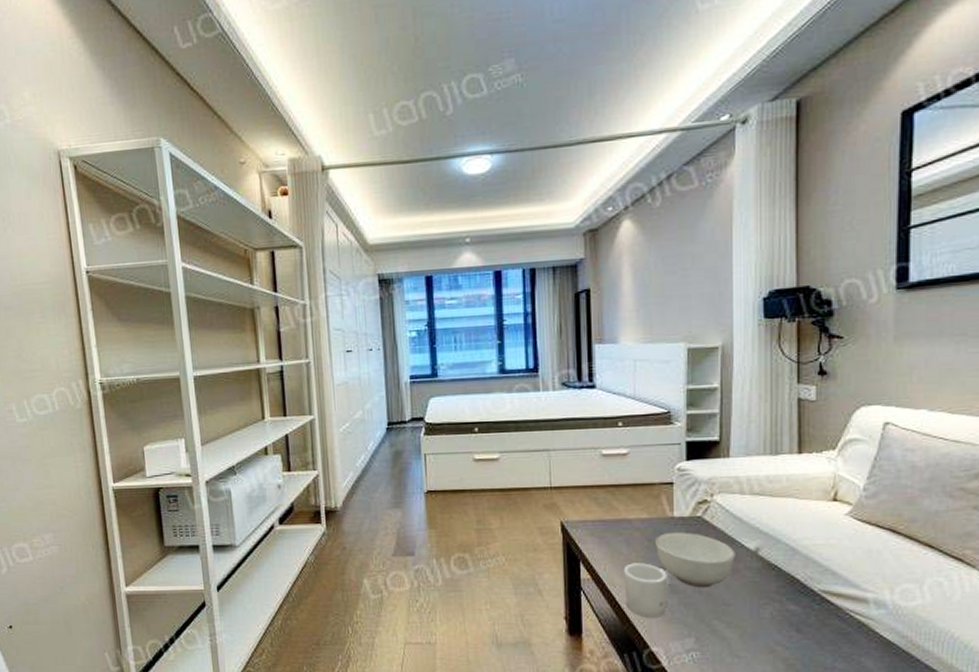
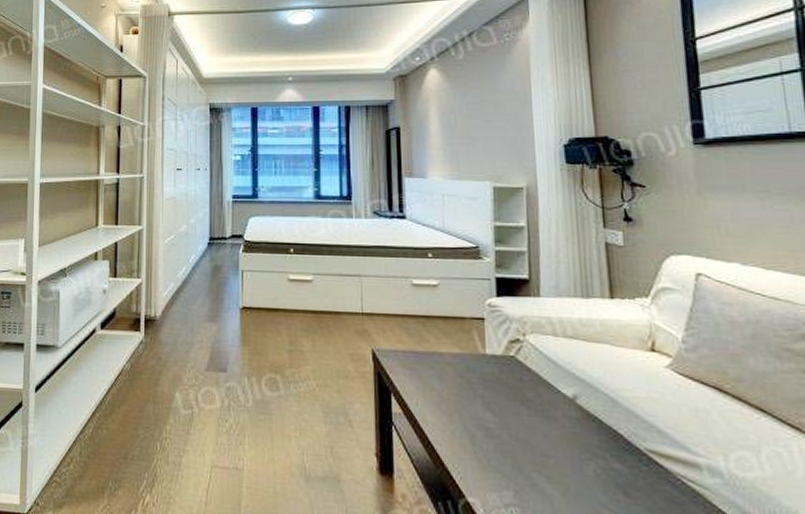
mug: present [623,563,669,617] -> none [436,400,484,463]
bowl: present [655,531,735,588] -> none [468,369,552,435]

